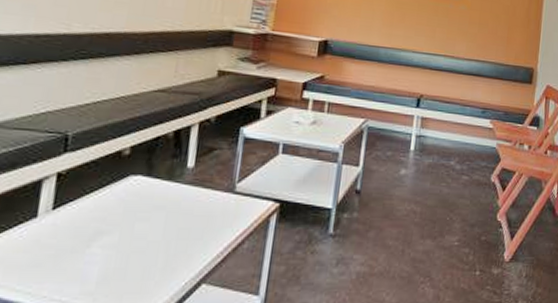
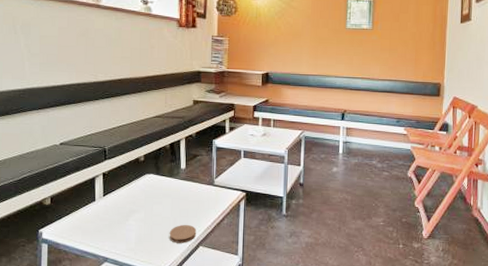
coaster: none [154,252,200,281] -> present [169,225,197,243]

